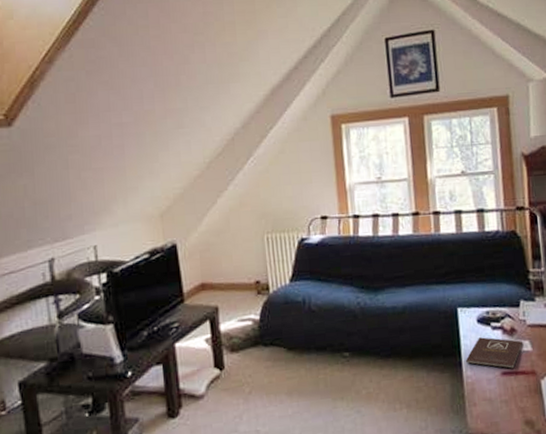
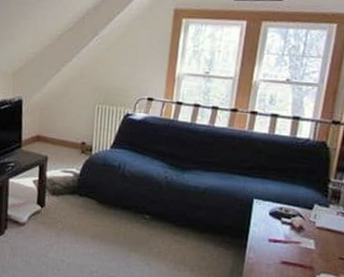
book: present [465,337,522,369] -> none [250,228,307,260]

